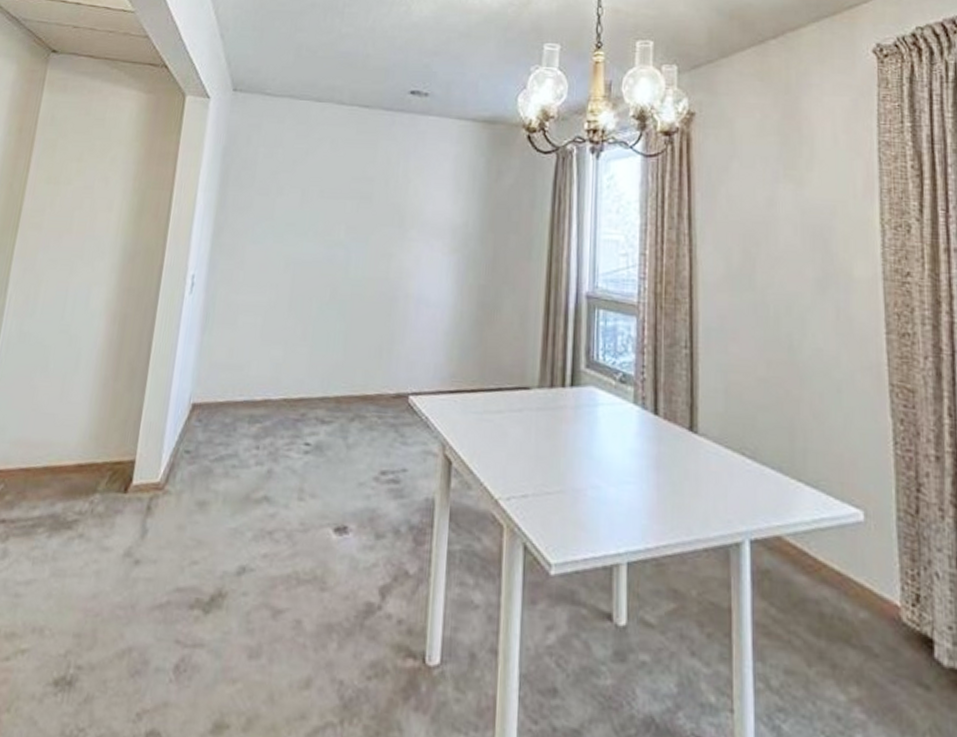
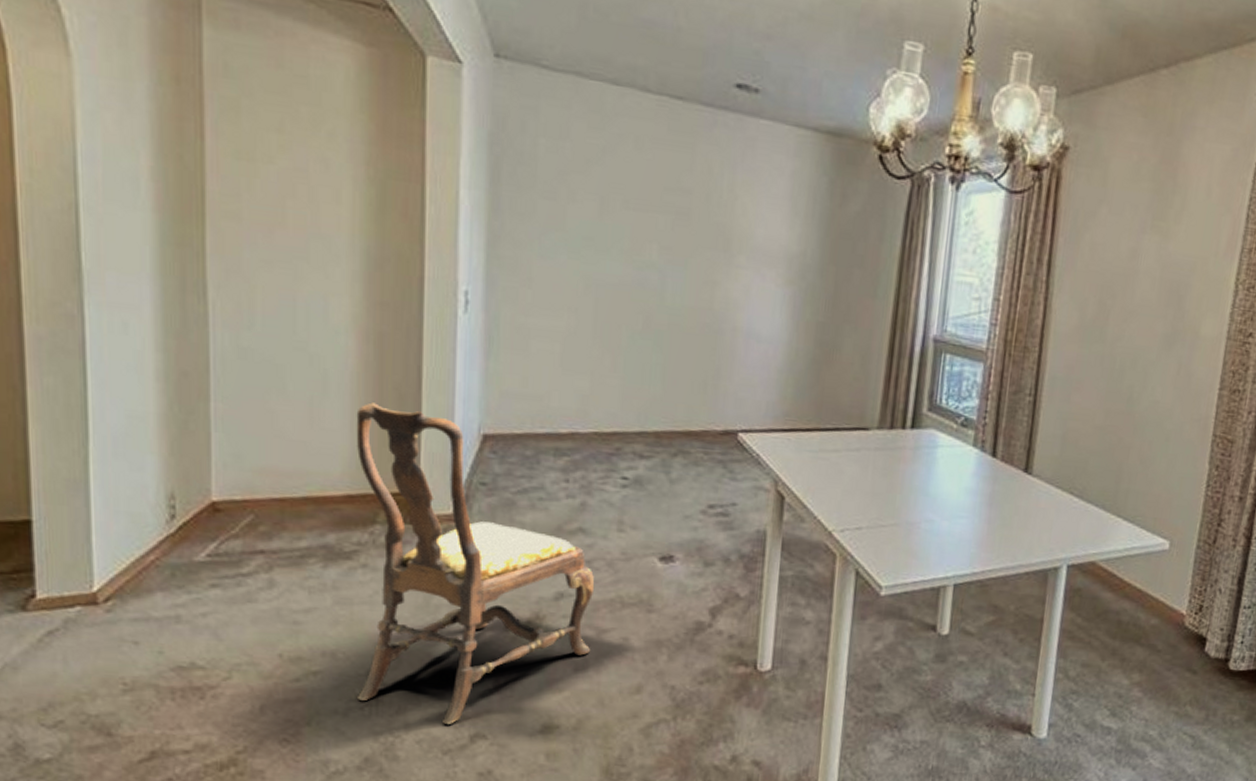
dining chair: none [54,377,274,718] -> present [356,402,595,724]

